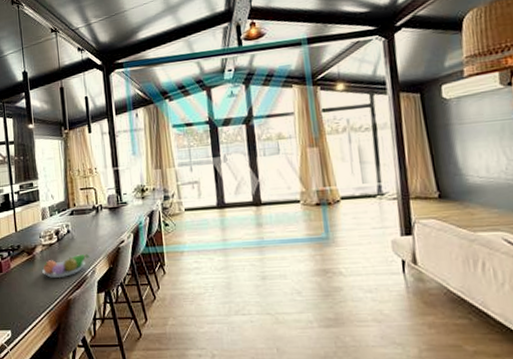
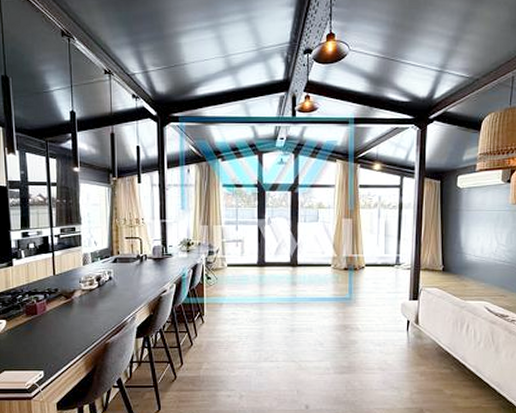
fruit bowl: present [42,254,90,279] -> none [80,301,130,323]

